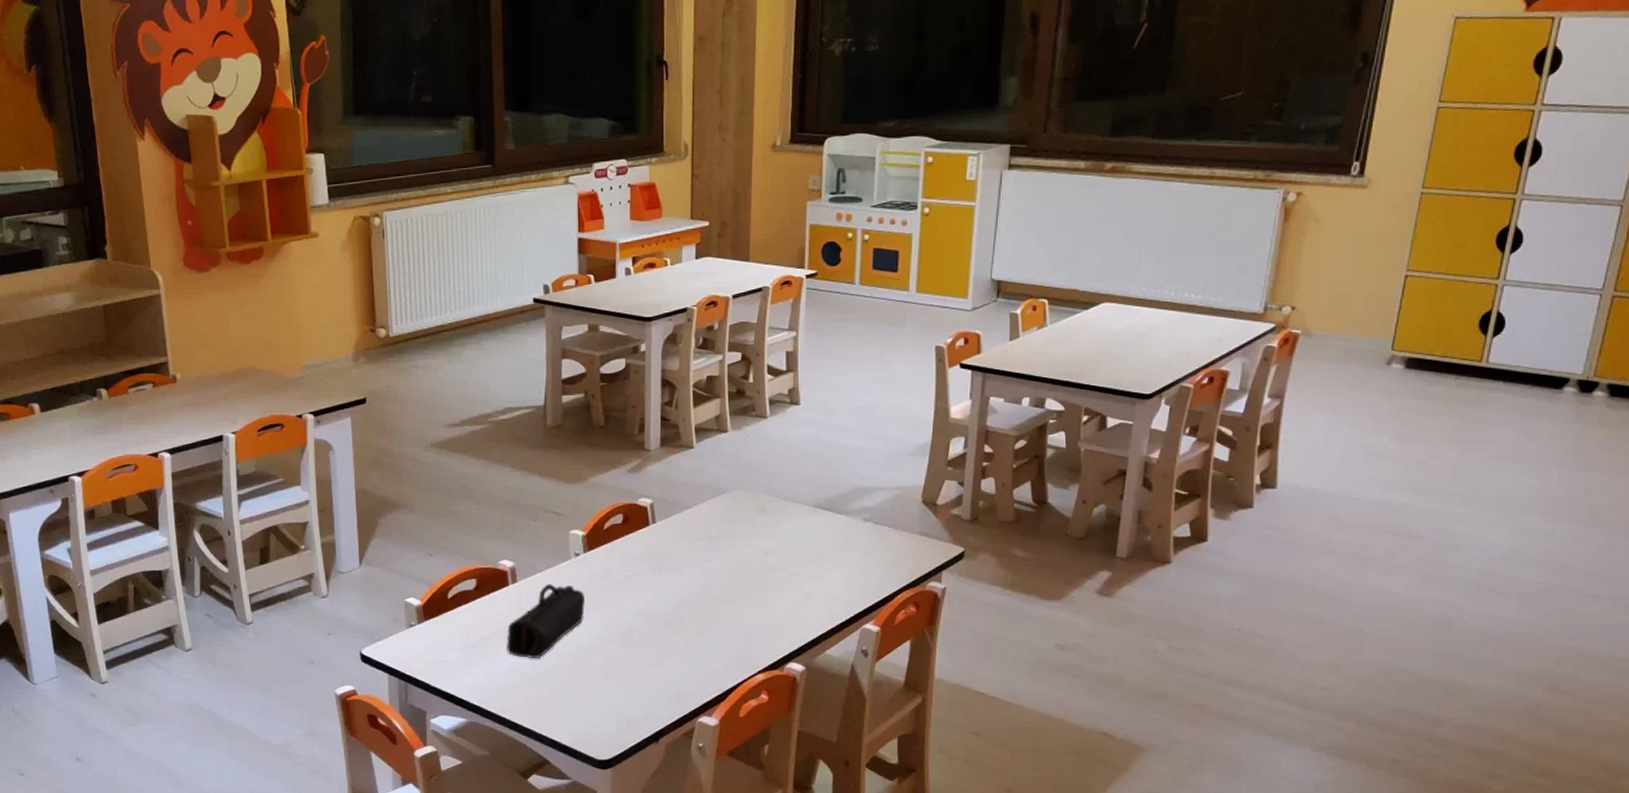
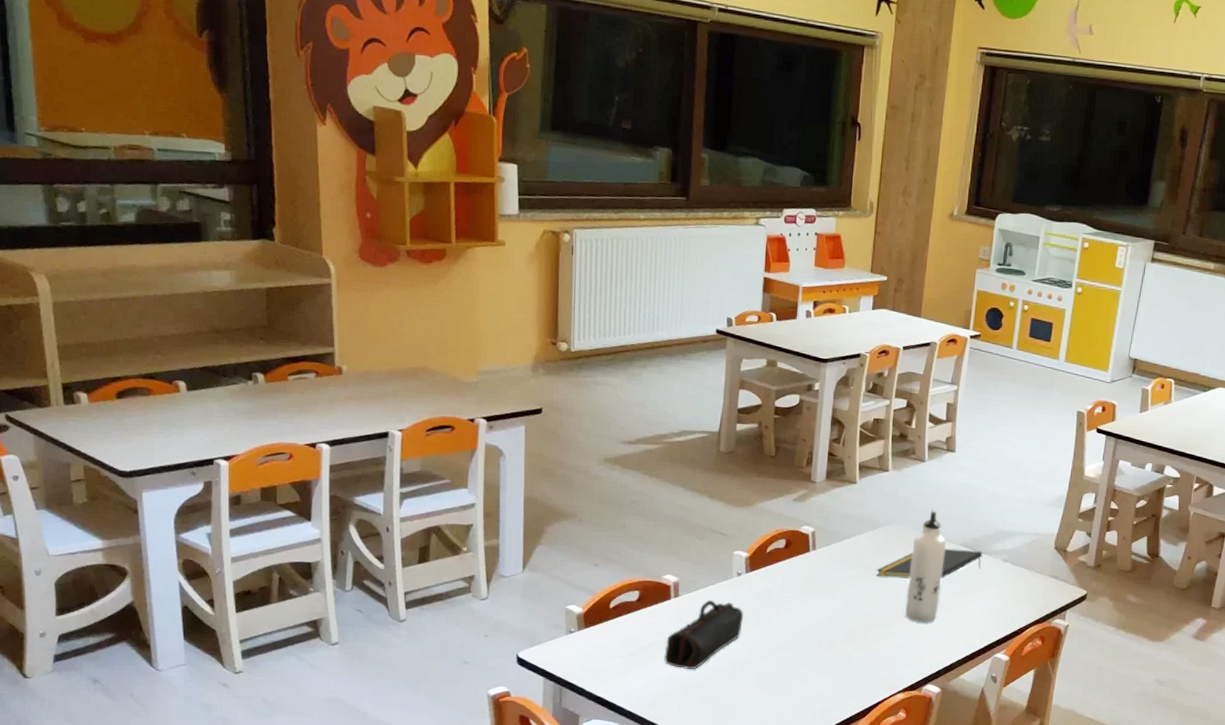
notepad: none [723,511,840,547] -> present [876,548,983,579]
water bottle: none [757,469,798,595] -> present [905,509,946,623]

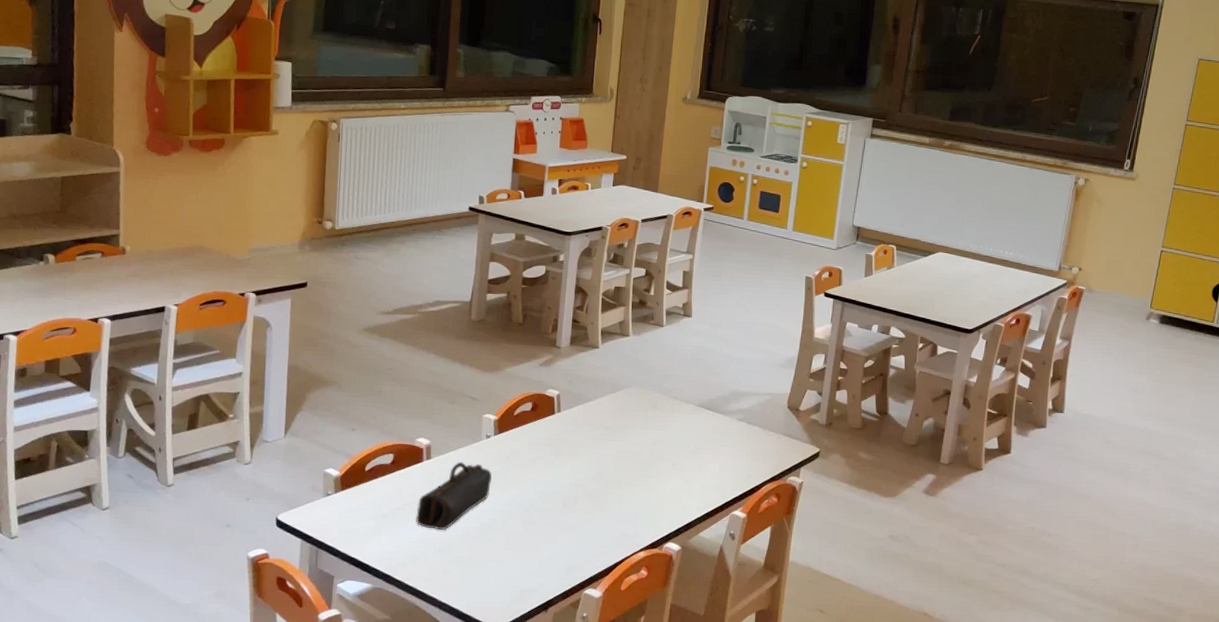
notepad: present [876,548,983,579] -> none [618,409,719,439]
water bottle: present [905,509,946,623] -> none [645,371,684,482]

